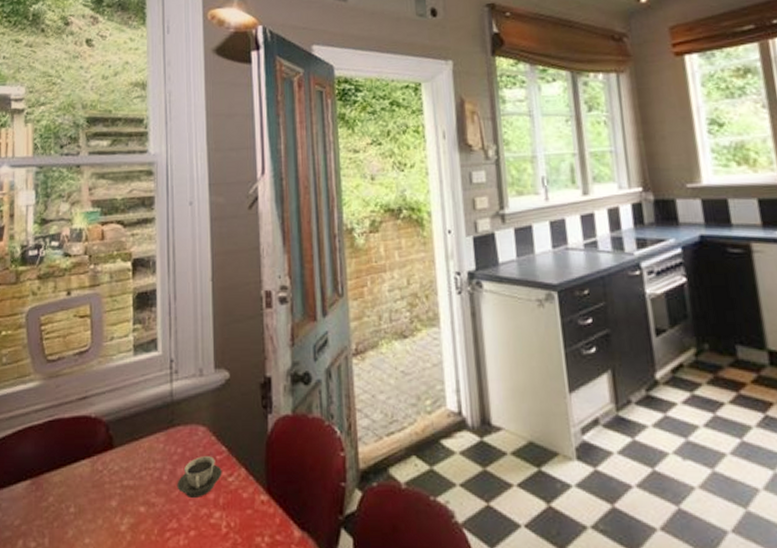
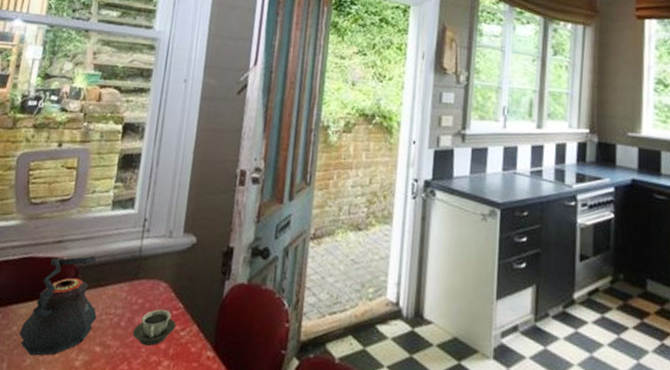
teapot: none [57,408,136,526] -> present [19,255,97,356]

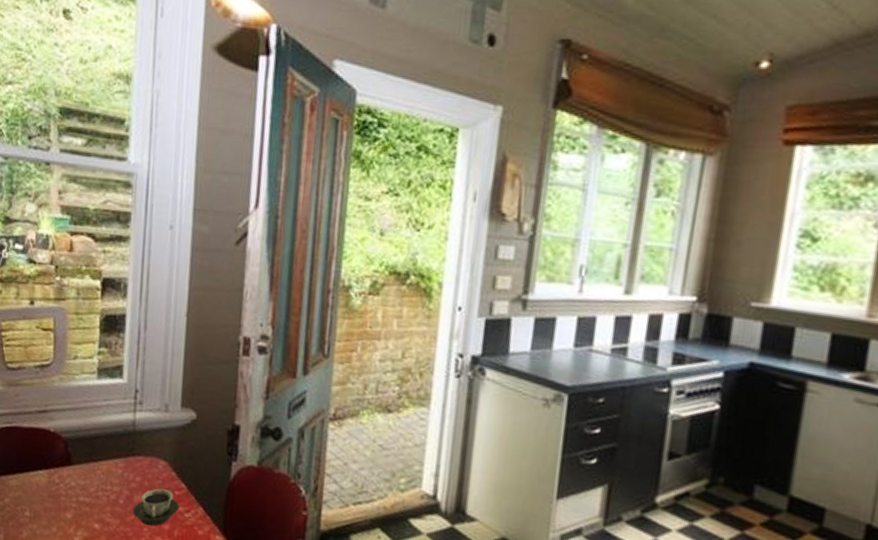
teapot: present [19,255,97,356] -> none [12,428,92,530]

